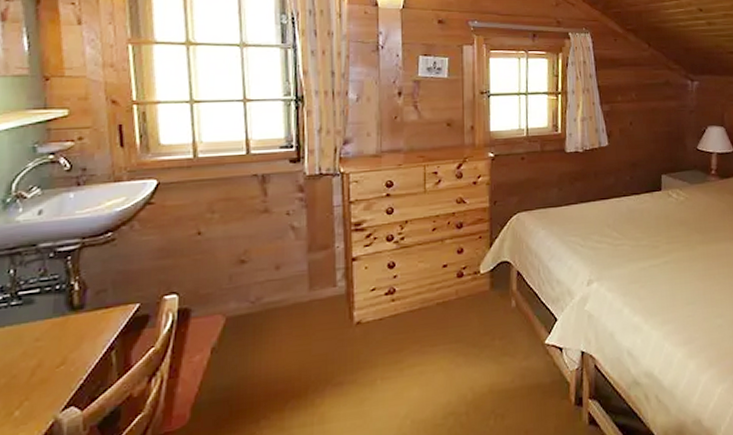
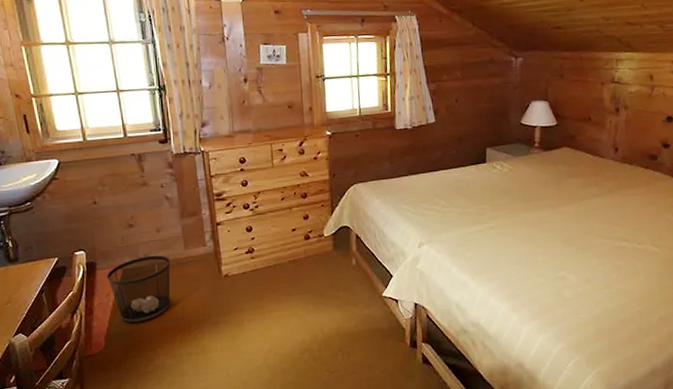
waste bin: none [203,298,290,388] -> present [106,255,171,324]

